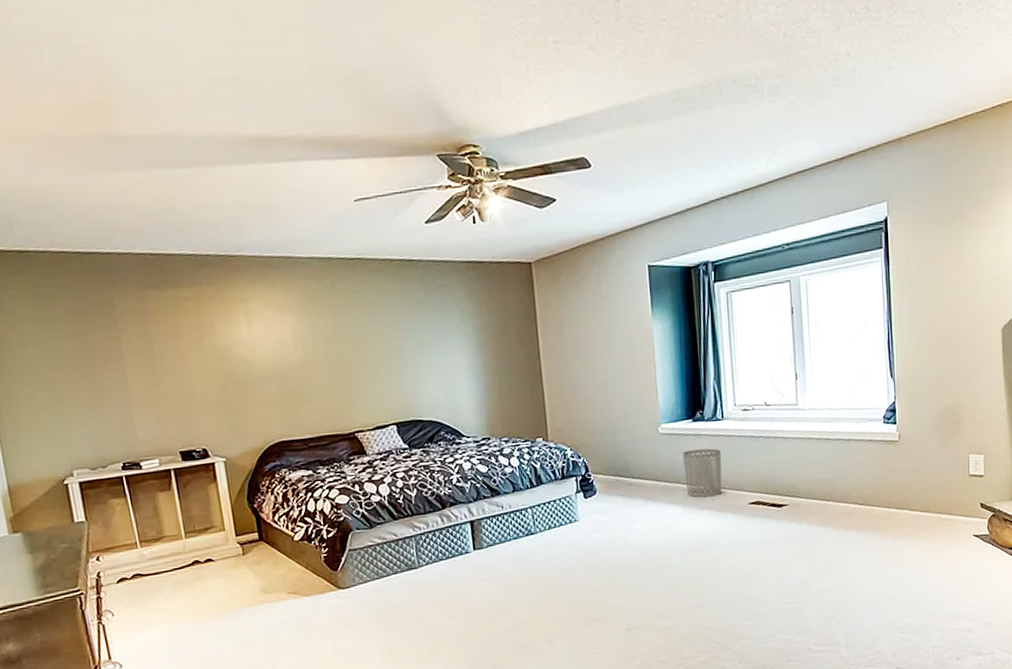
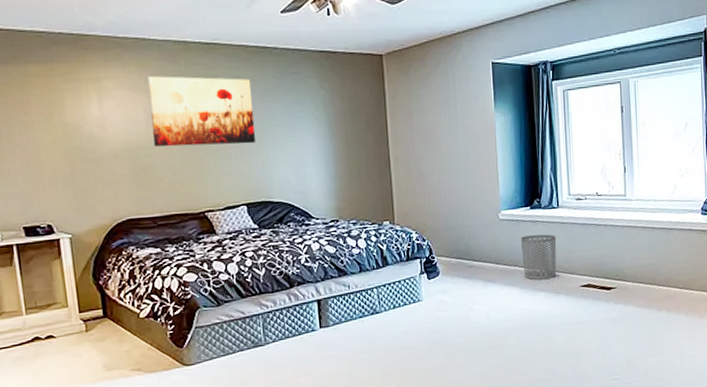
wall art: none [294,293,404,367] -> present [147,76,256,147]

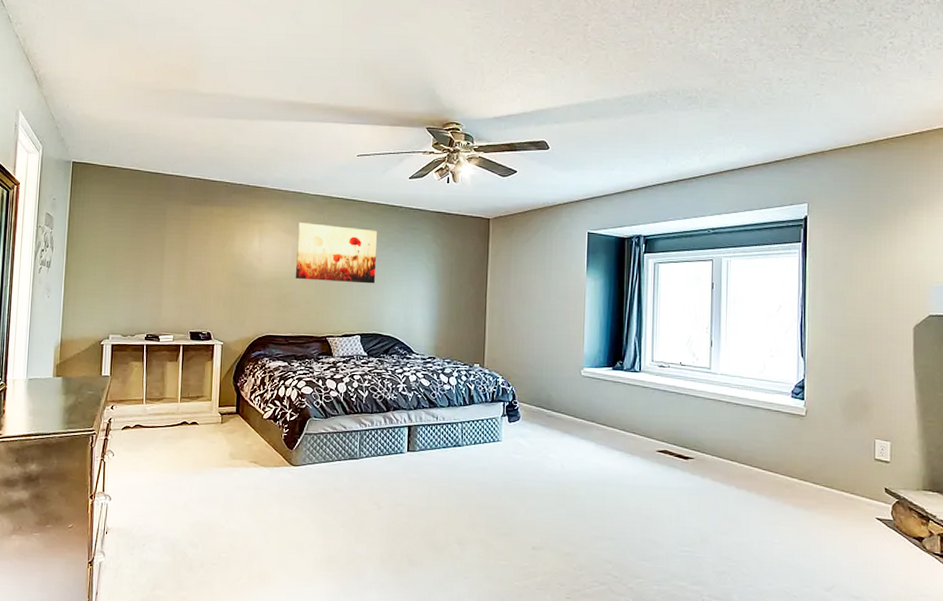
waste bin: present [521,234,557,280] -> none [600,394,636,439]

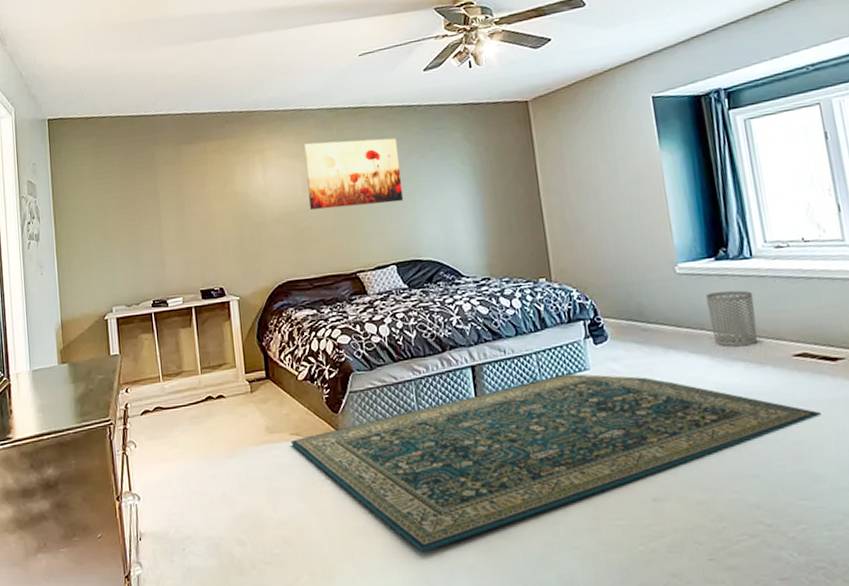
rug: none [250,442,669,569] -> present [291,373,821,553]
waste bin: none [600,394,636,439] -> present [706,290,758,347]

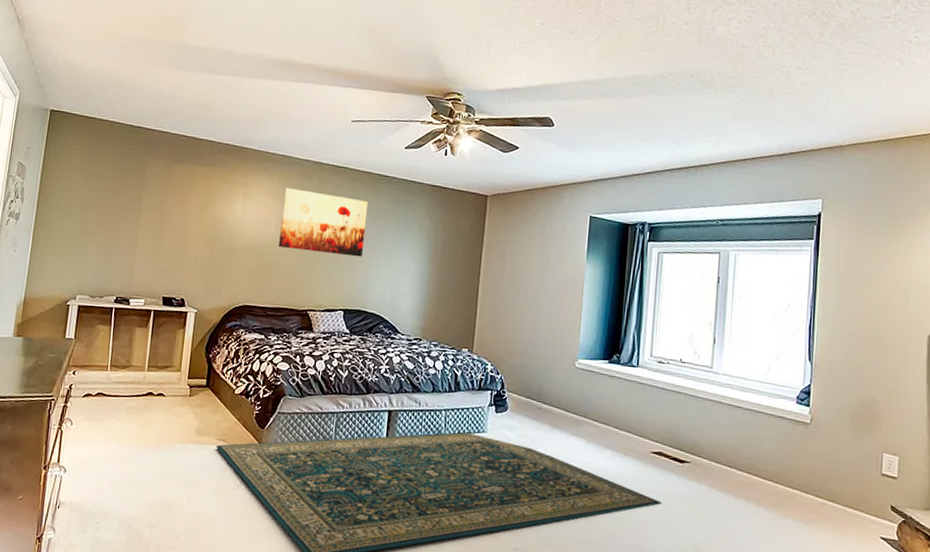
waste bin: present [706,290,758,347] -> none [593,389,632,438]

